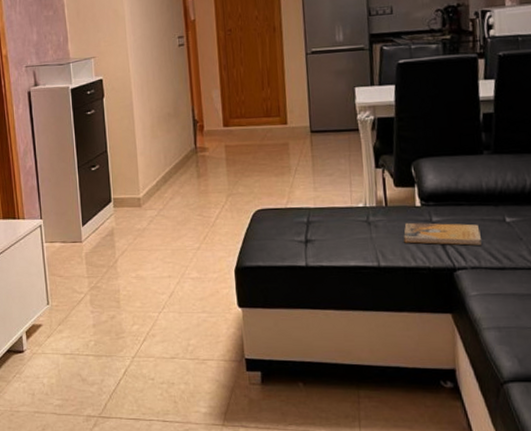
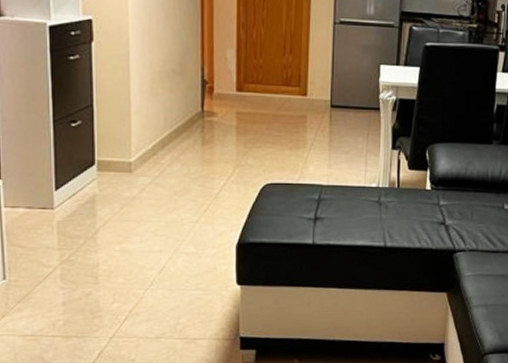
book: present [403,222,482,246] -> none [411,205,481,229]

